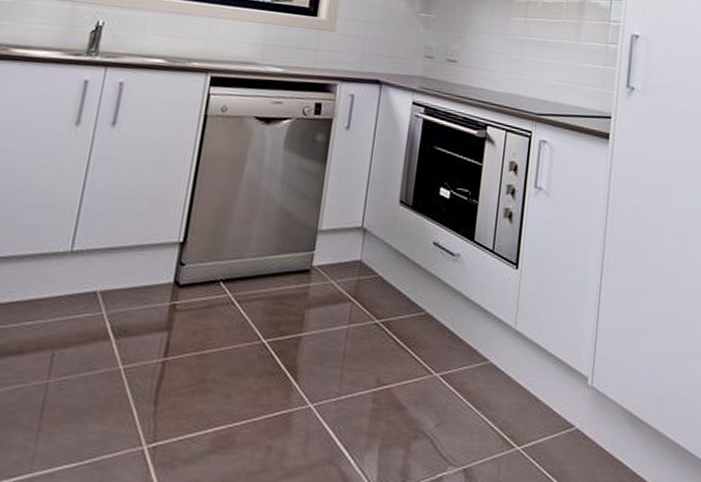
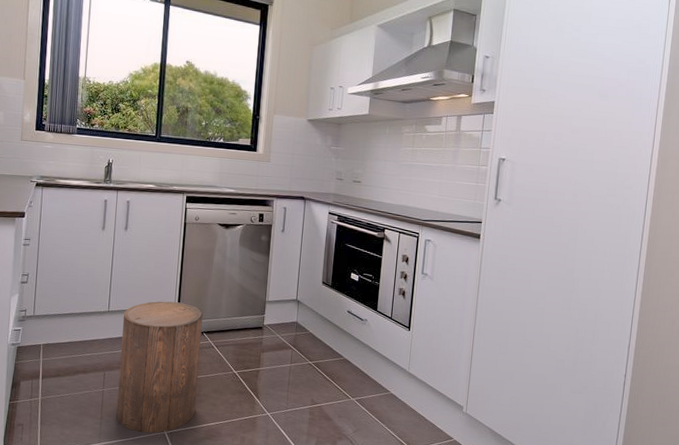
stool: none [65,233,222,450] -> present [116,301,203,433]

